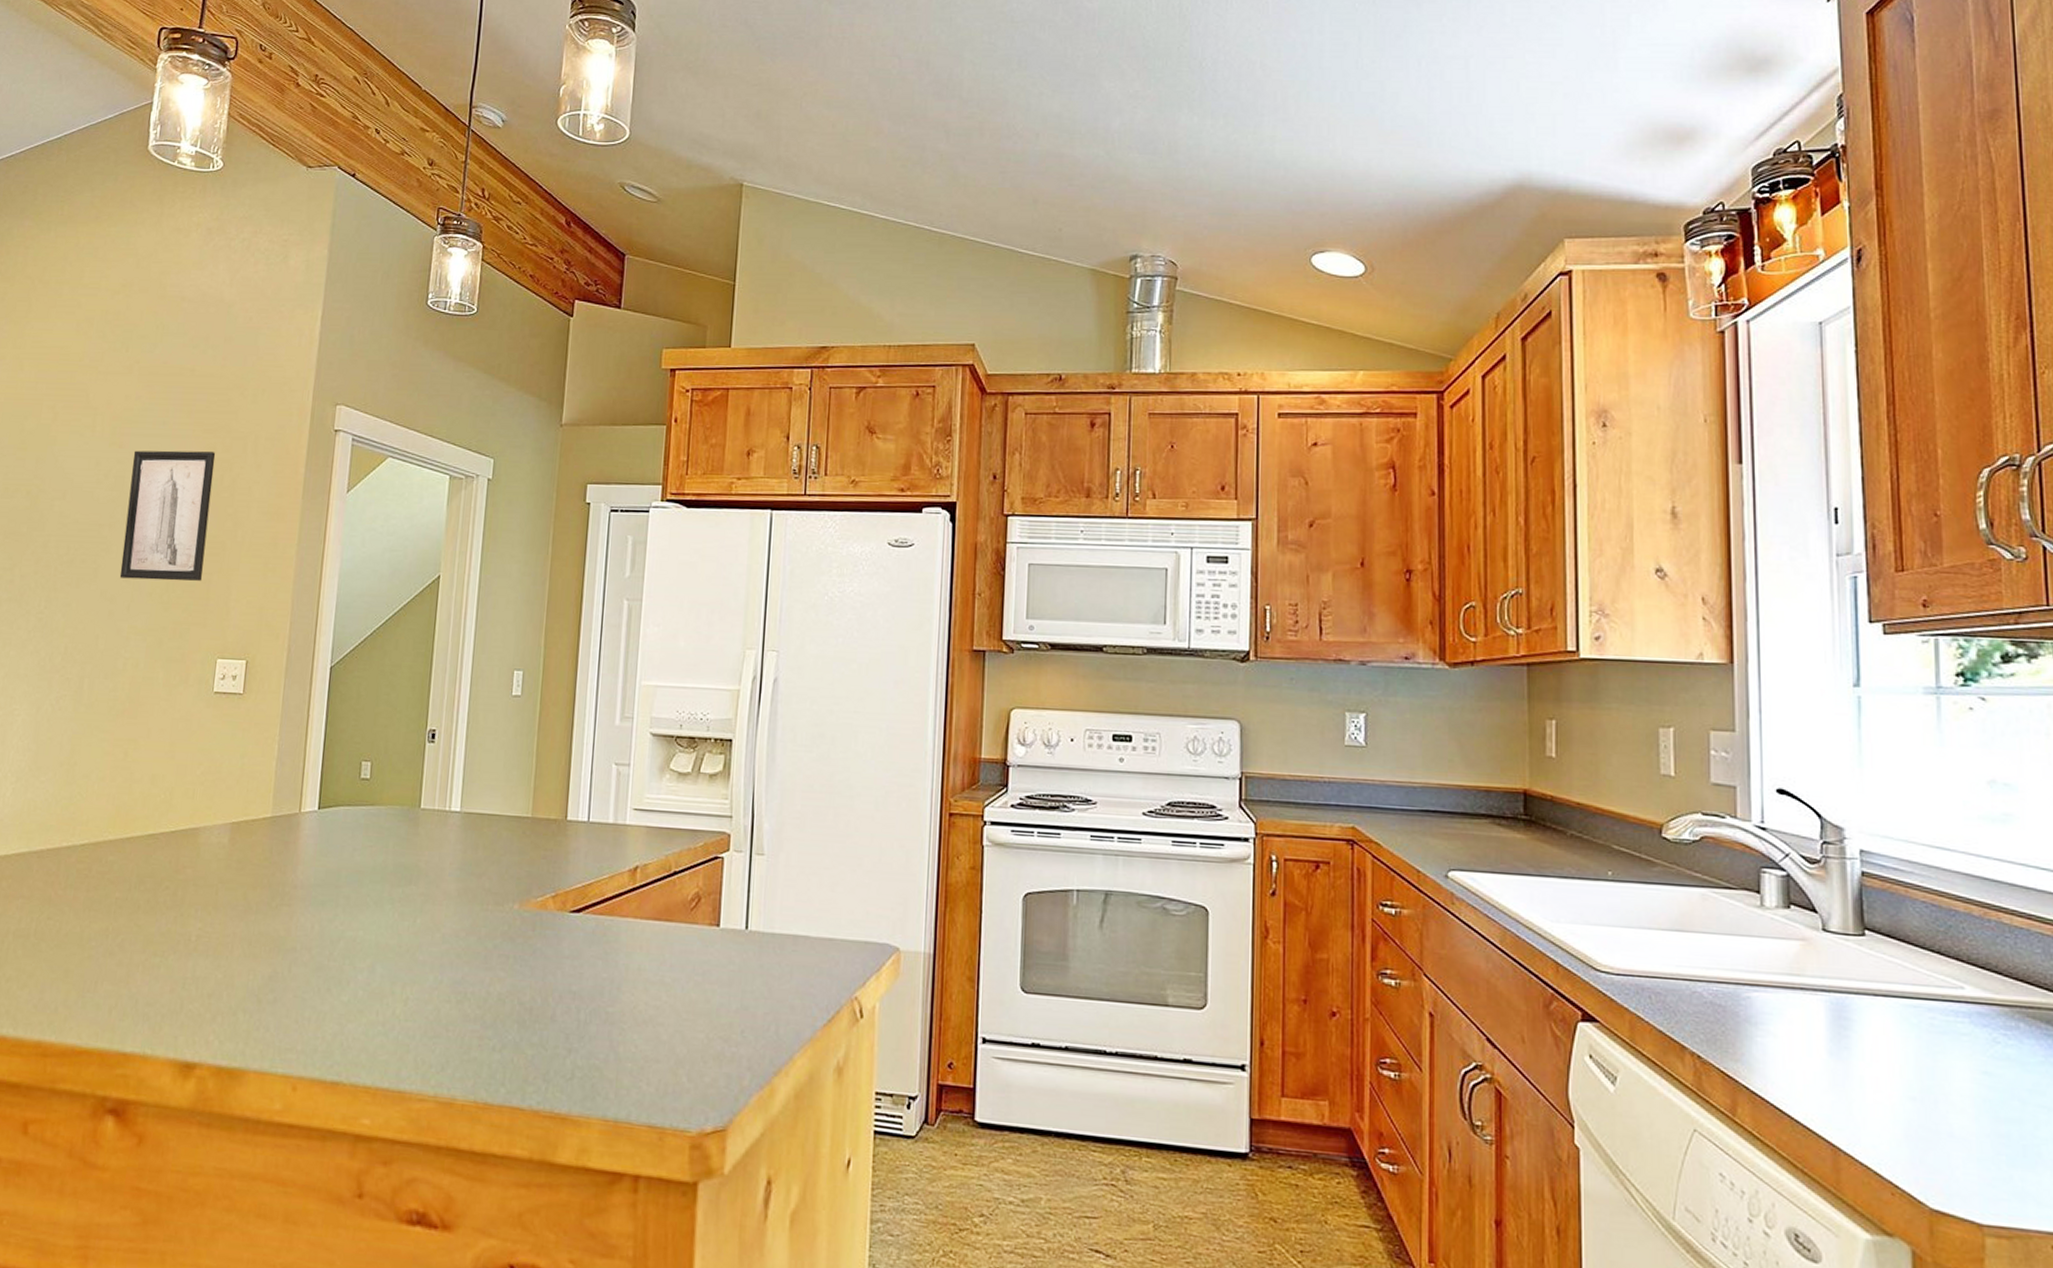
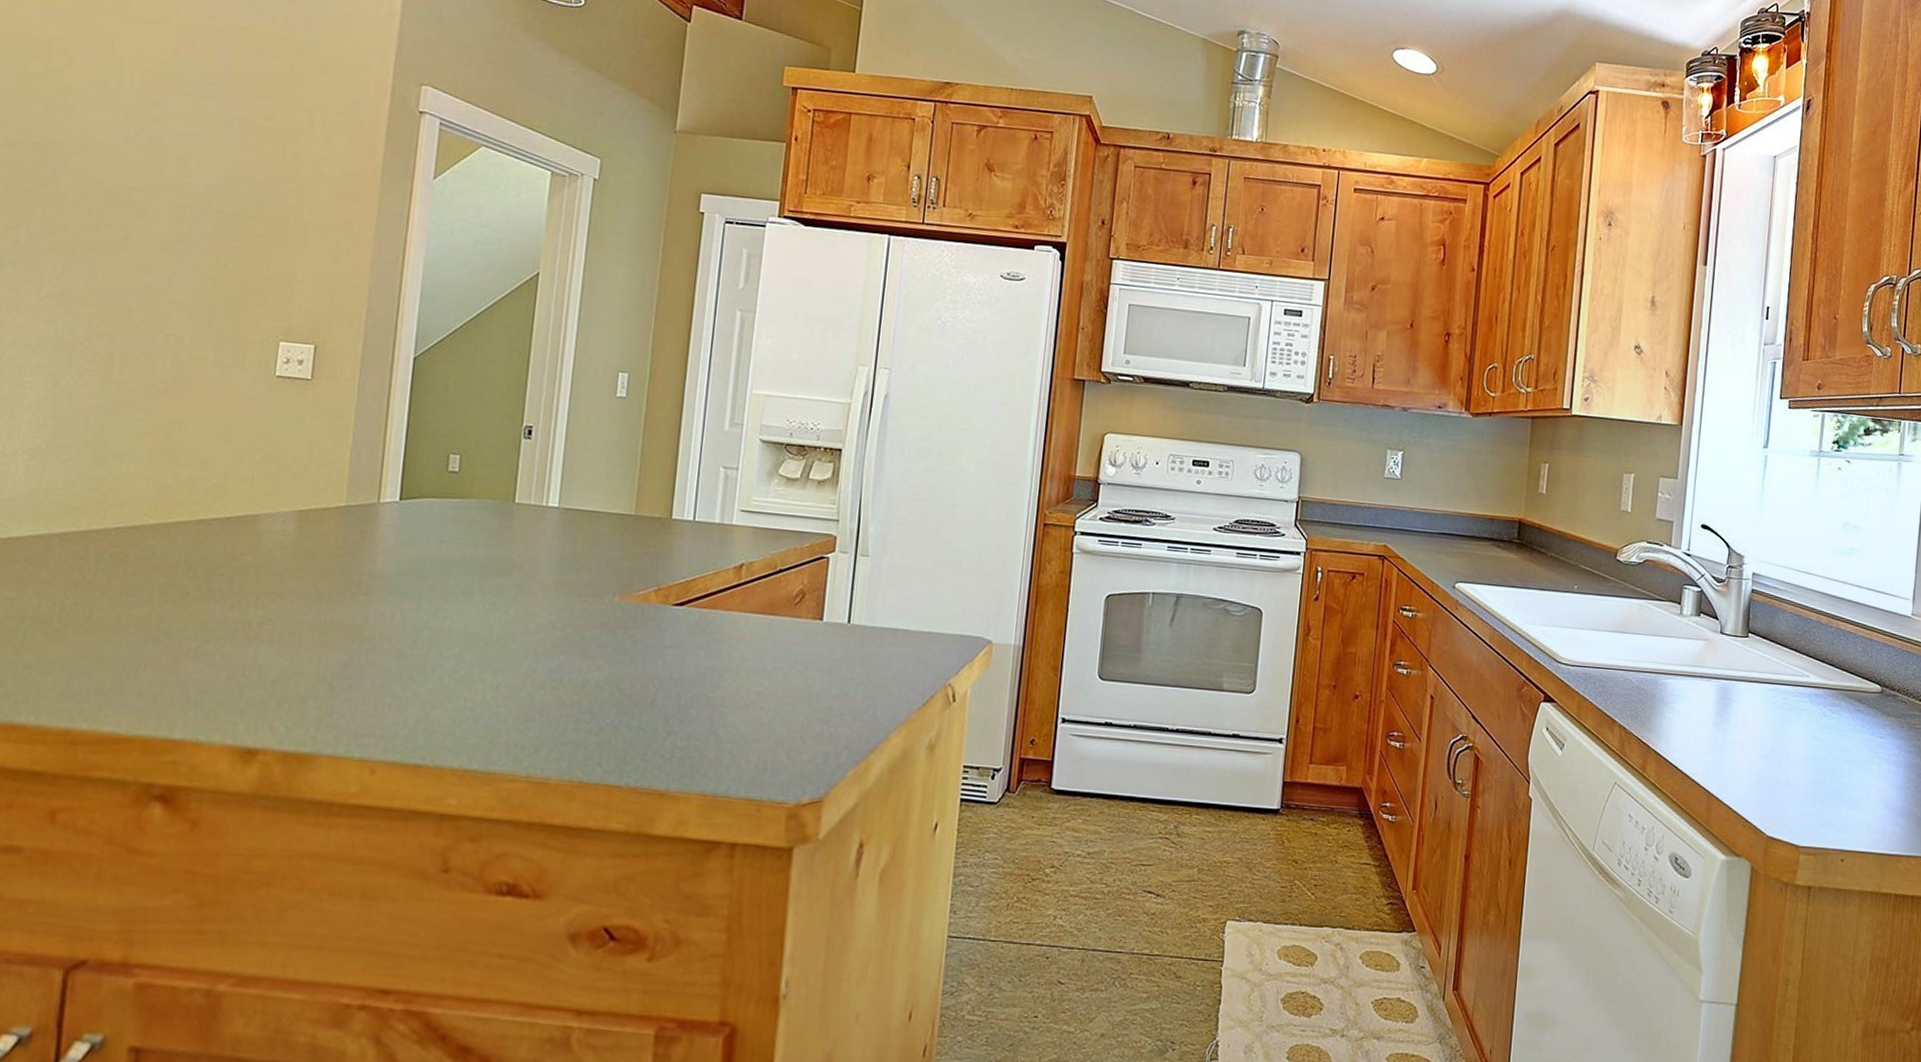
wall art: present [119,450,216,581] -> none [157,110,276,258]

